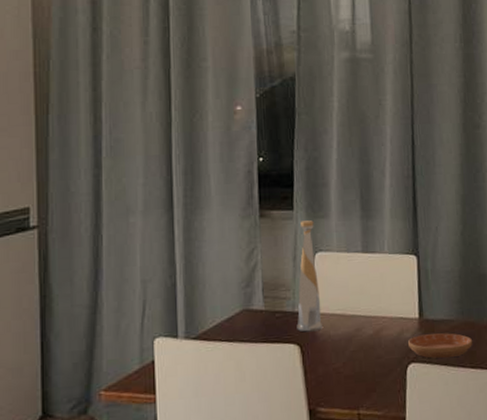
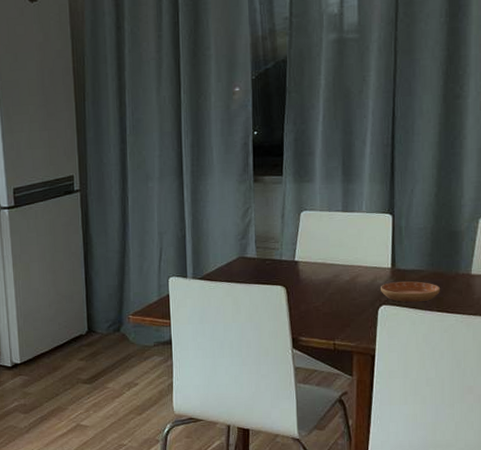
bottle: present [297,220,322,332] -> none [283,184,305,277]

